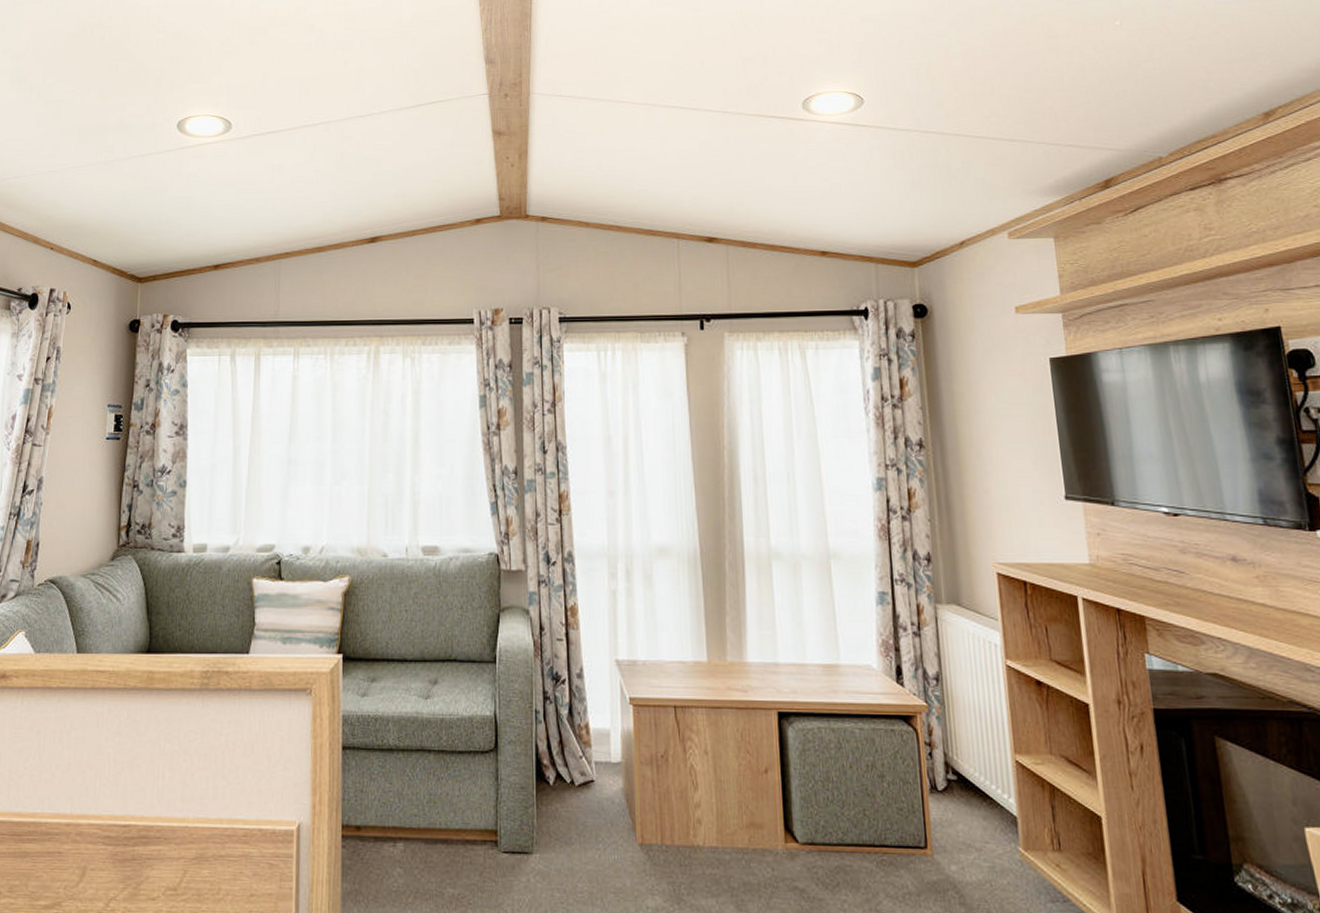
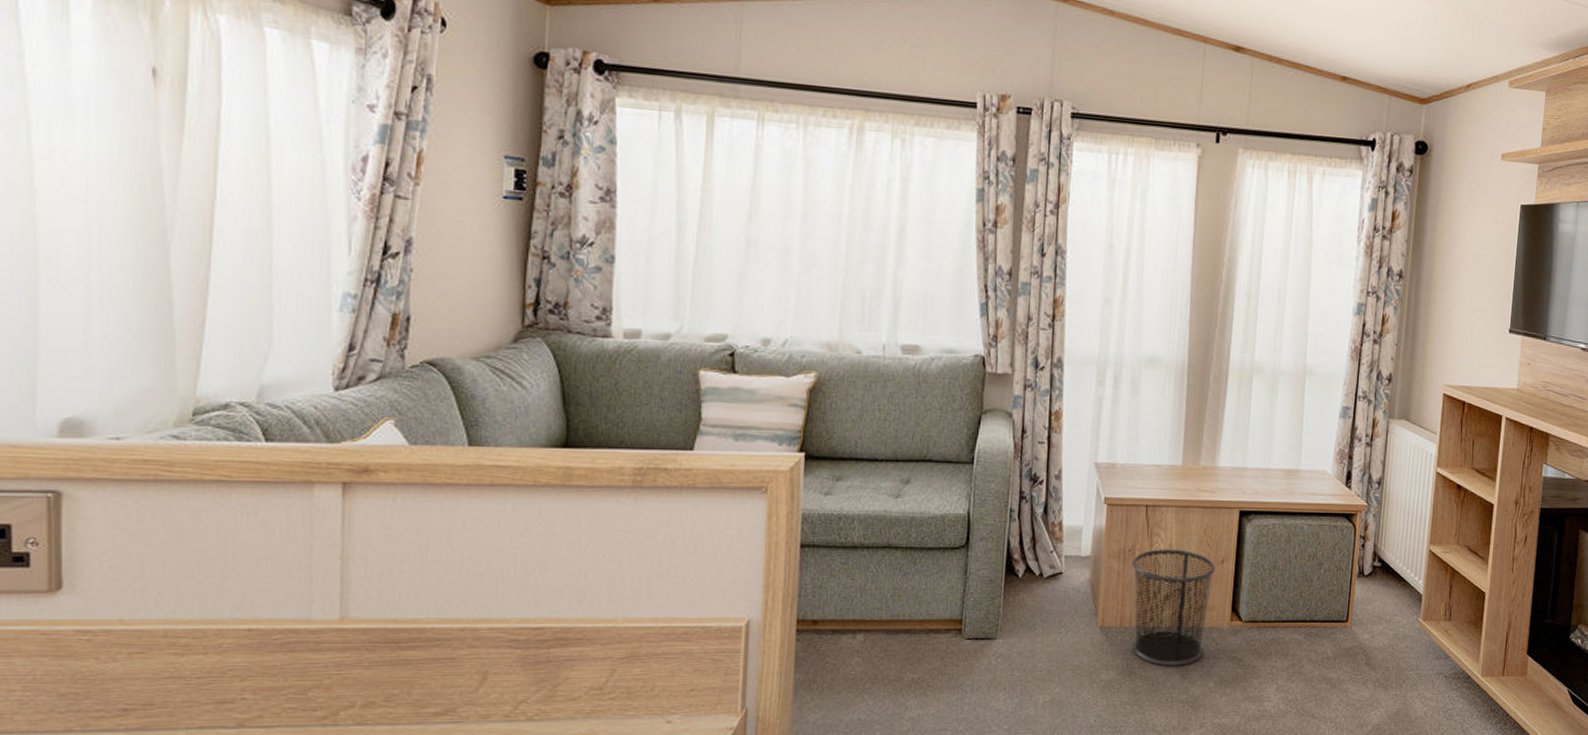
waste bin: none [666,755,759,894] -> present [1131,549,1215,666]

